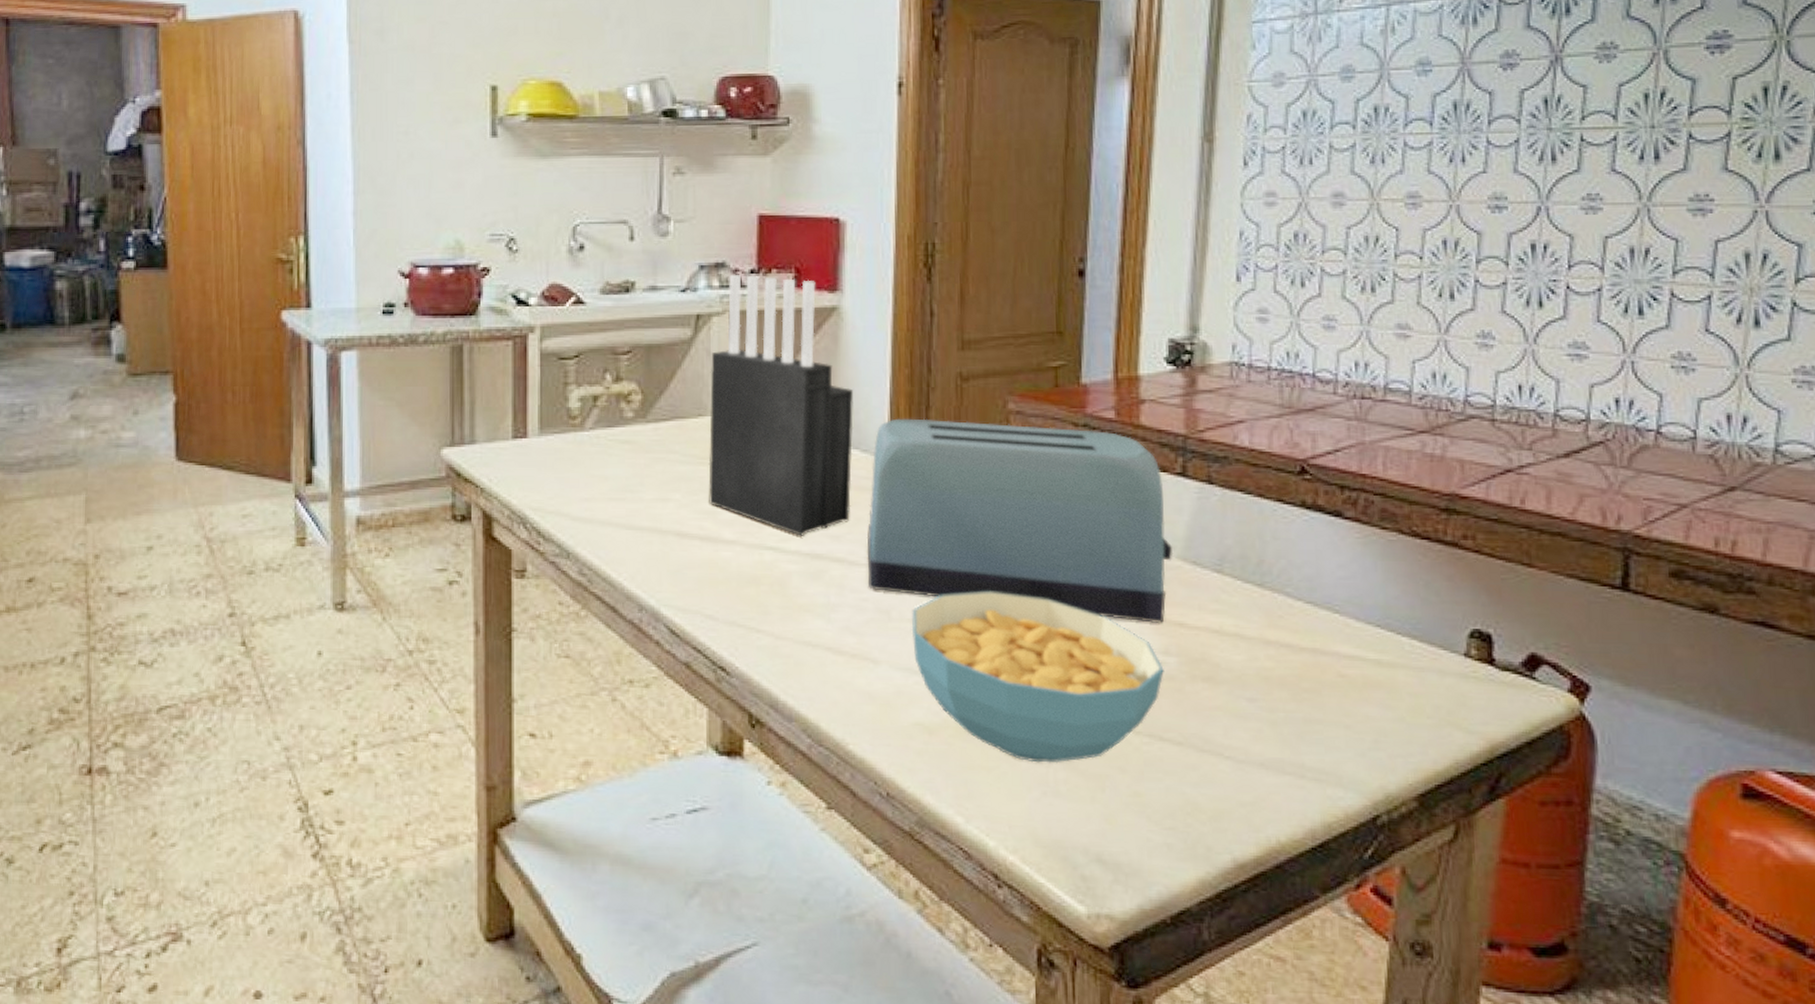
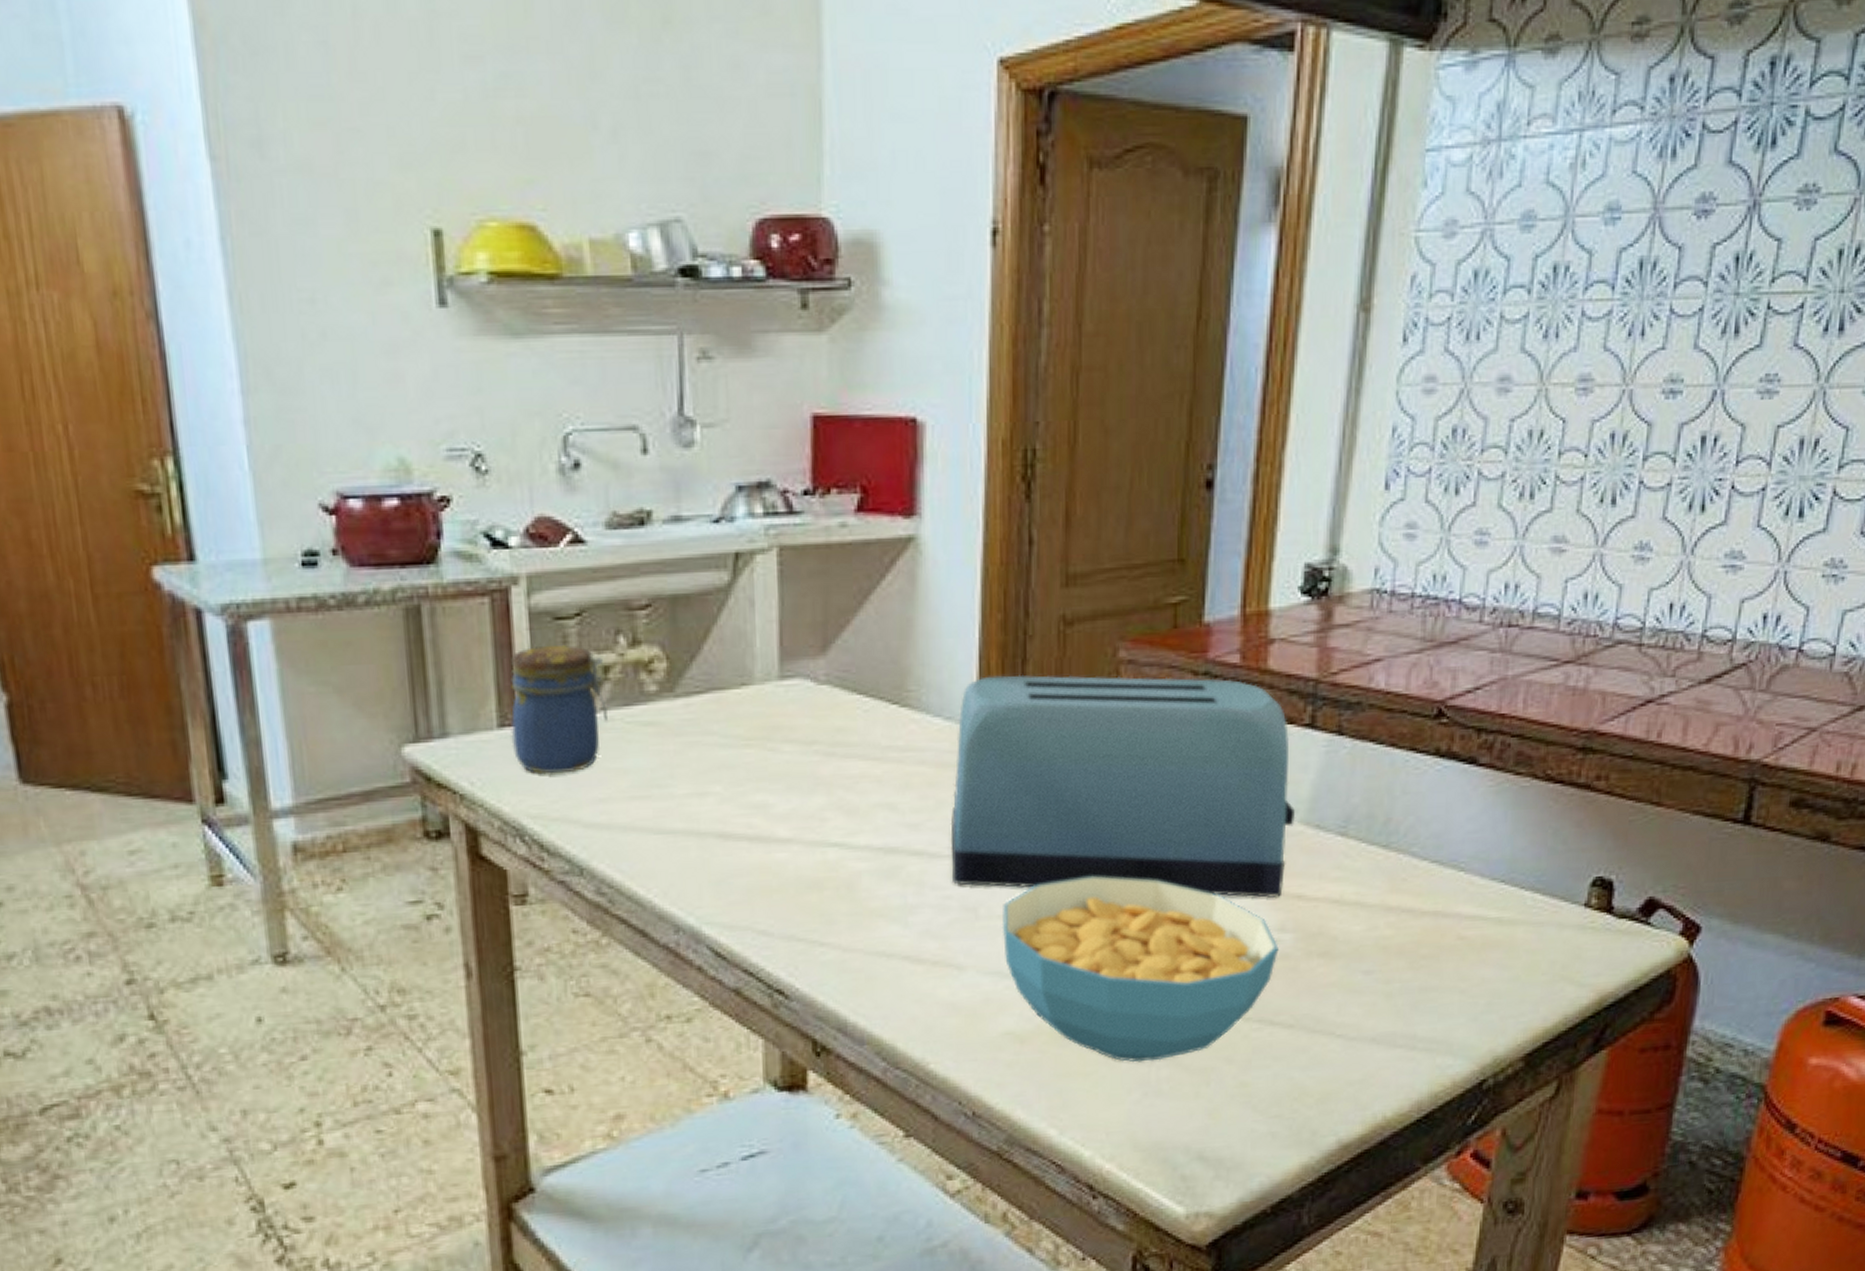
jar: none [521,378,594,477] -> present [511,645,608,775]
knife block: present [708,275,854,536] -> none [754,498,935,828]

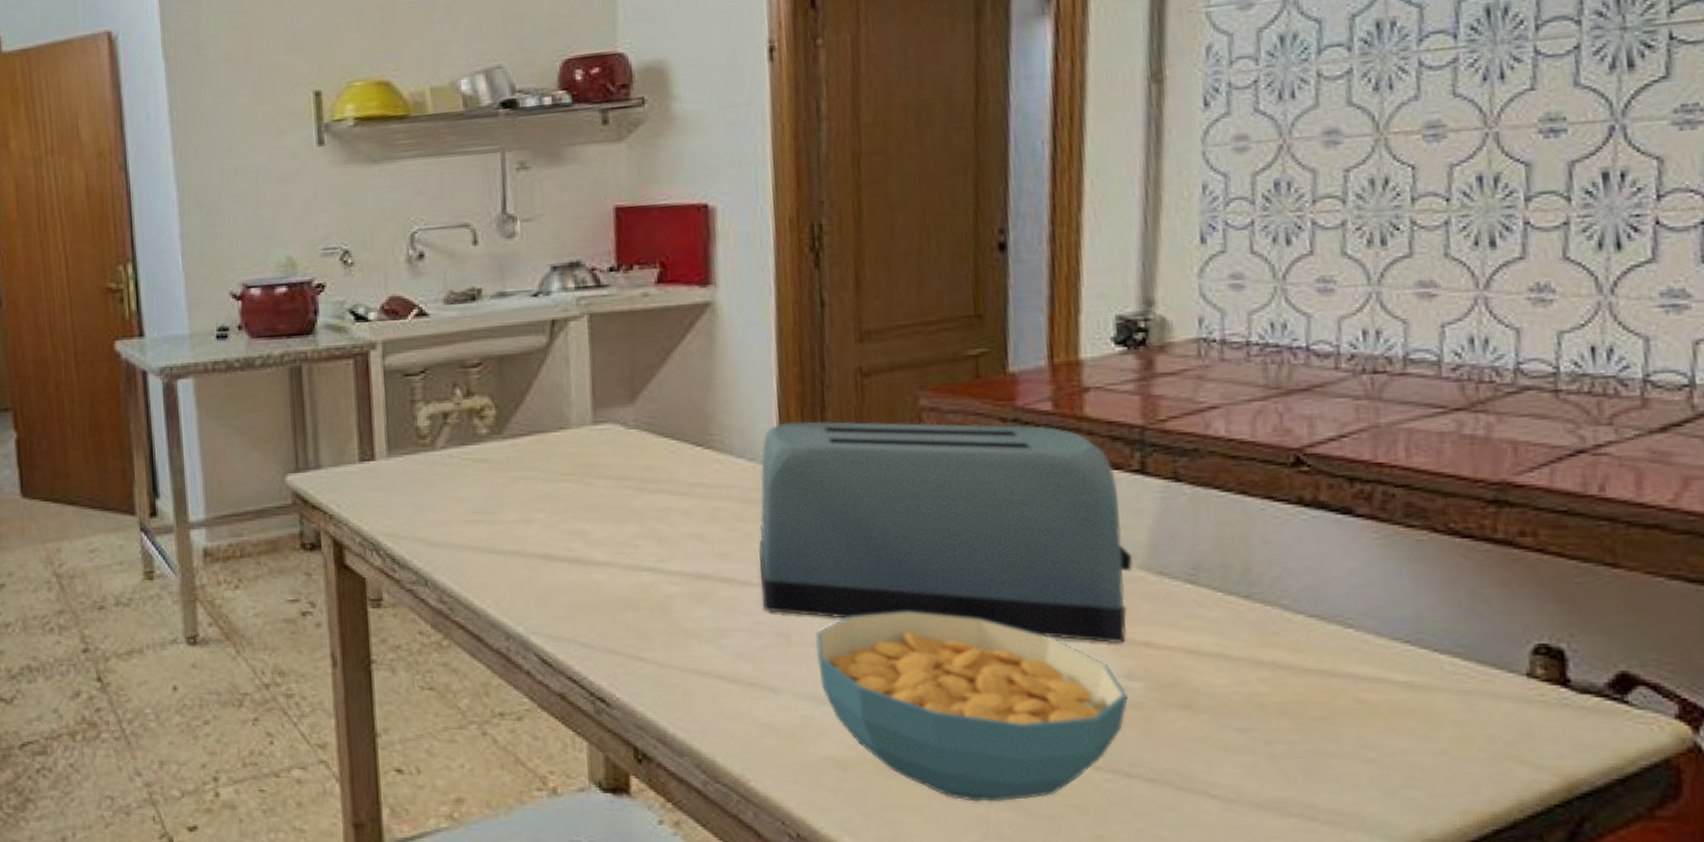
jar: present [511,645,608,775] -> none [369,396,447,501]

